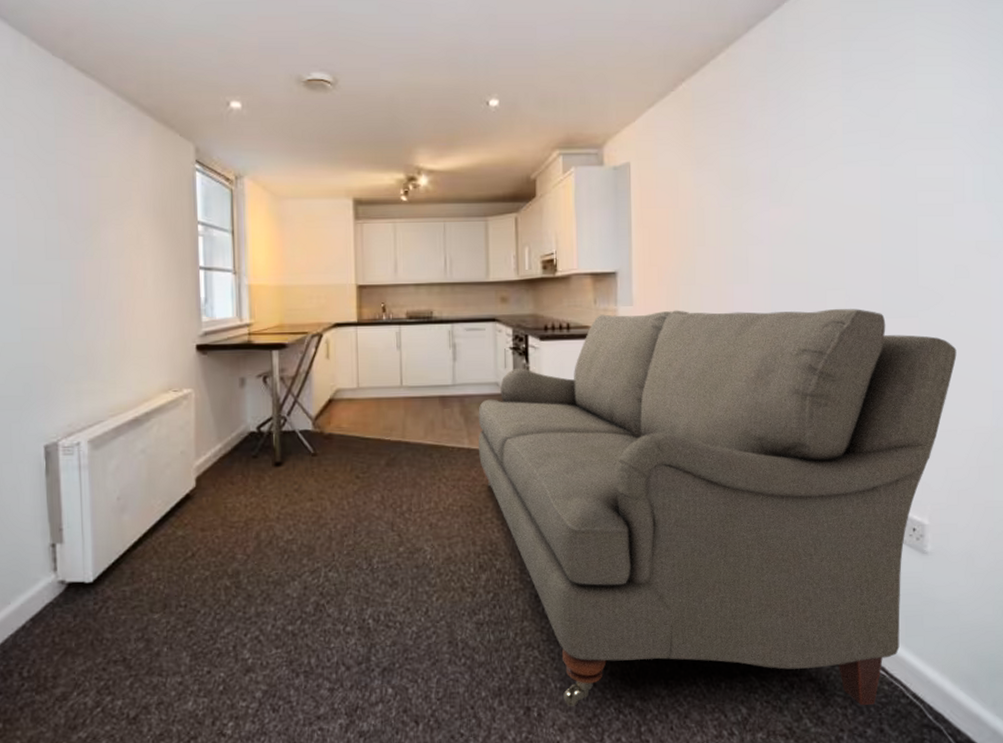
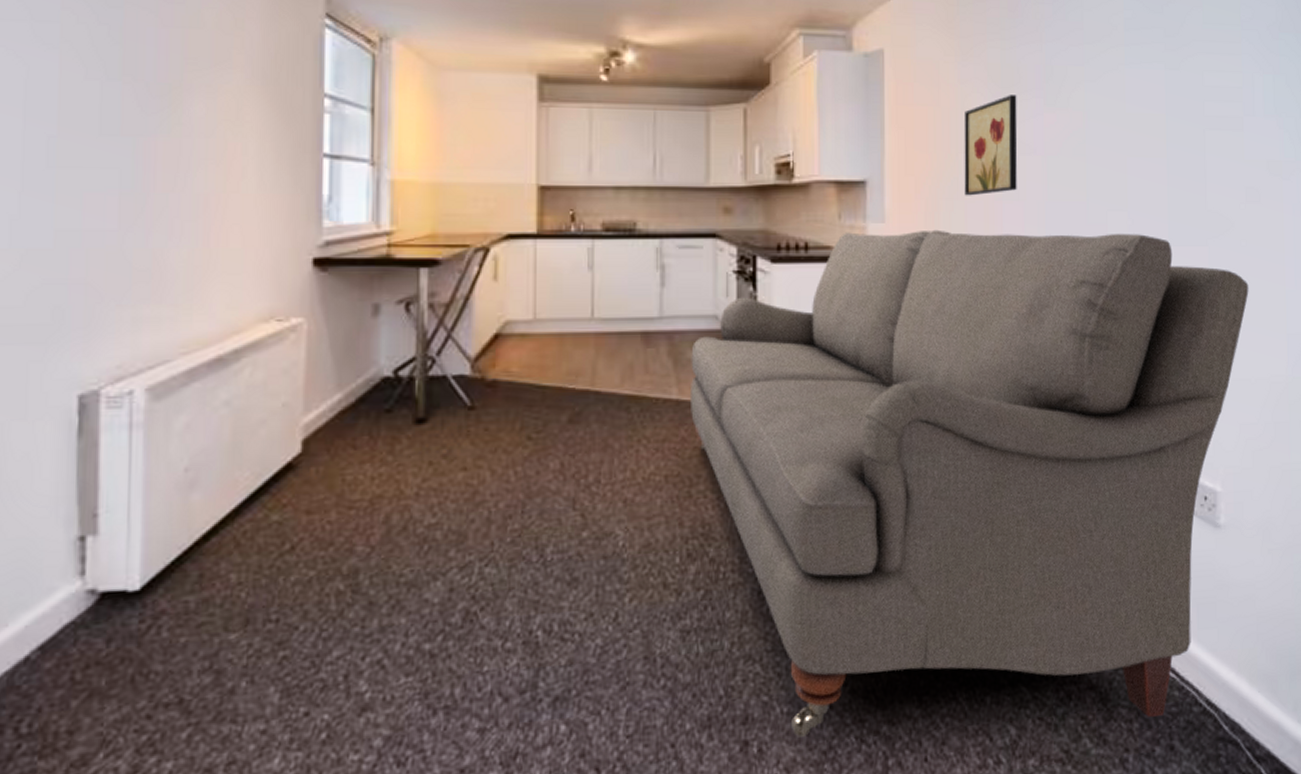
wall art: none [699,195,746,281] -> present [964,95,1018,196]

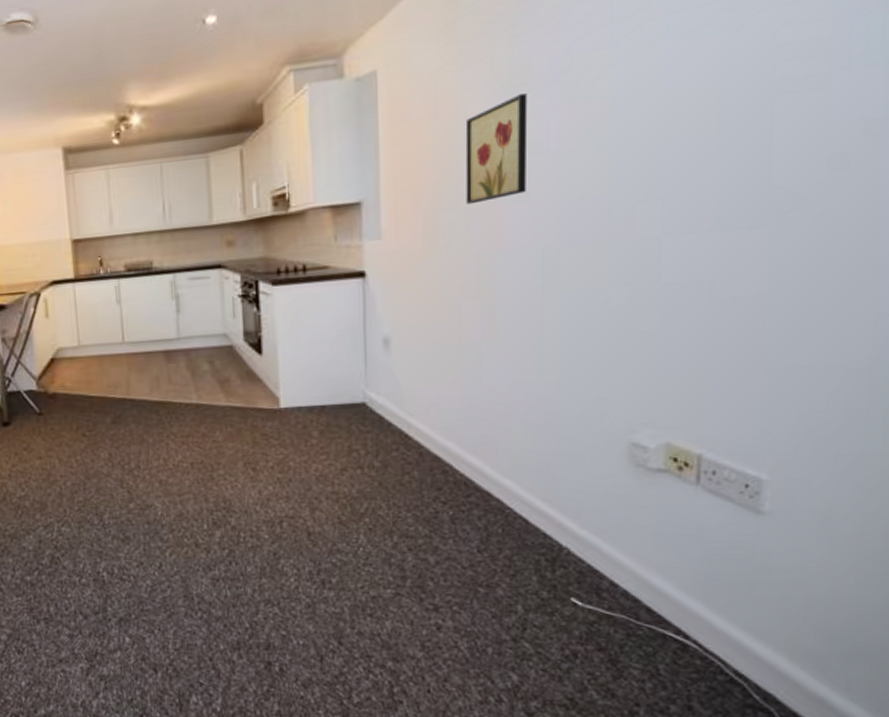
sofa: present [691,229,1249,737] -> none [206,222,824,680]

